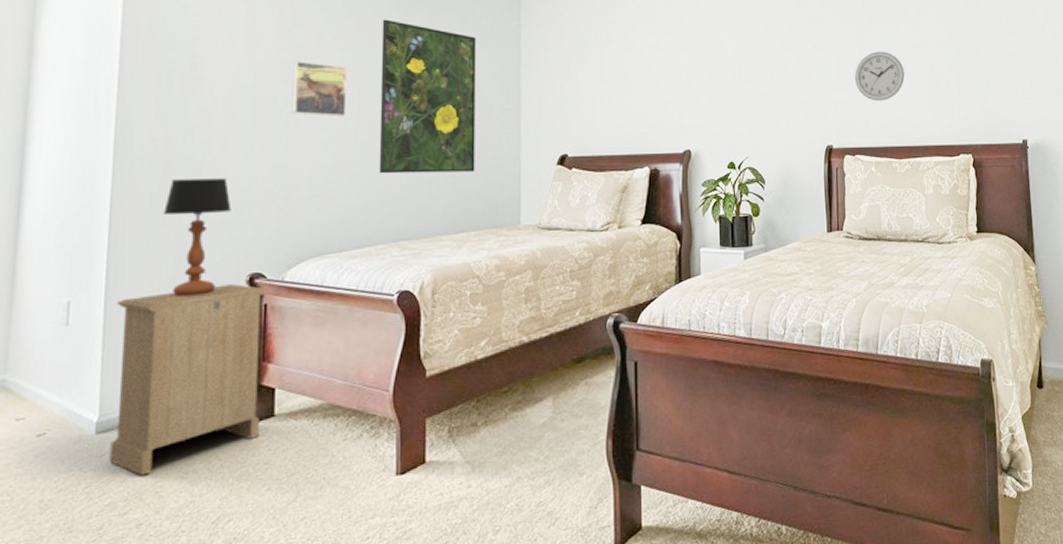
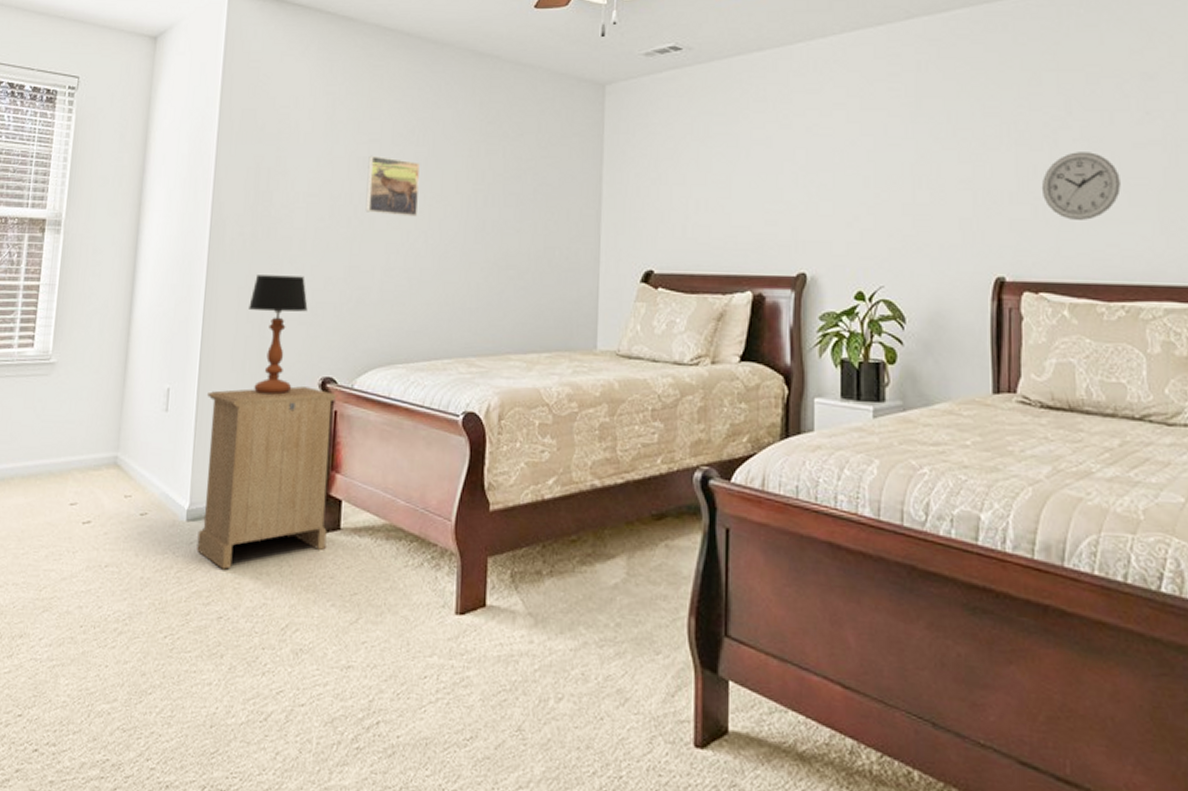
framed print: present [378,19,476,174] -> none [448,111,554,285]

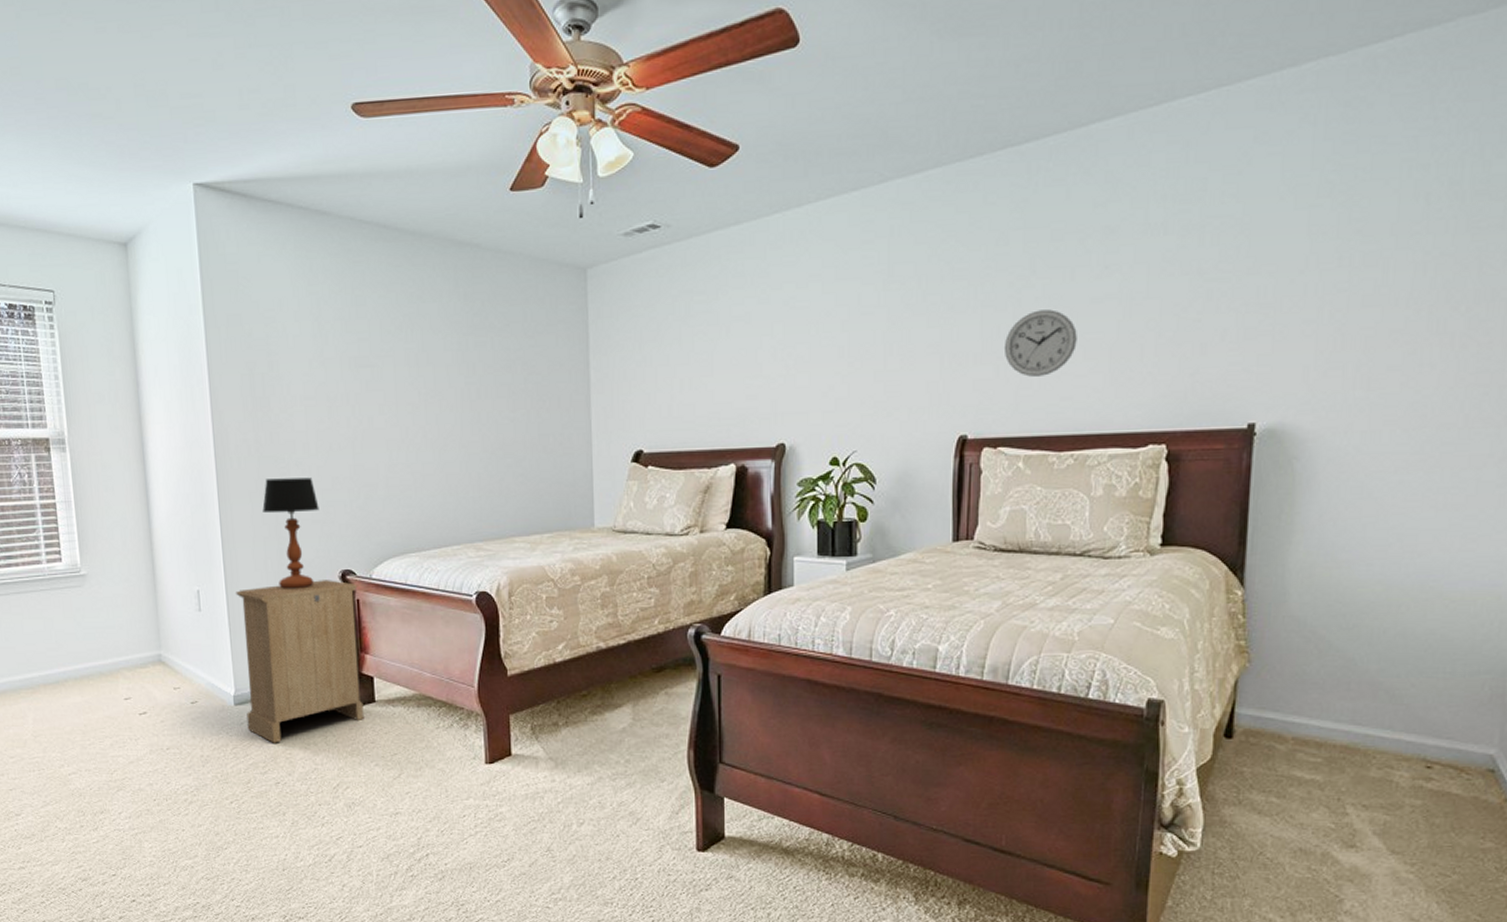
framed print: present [365,155,420,217] -> none [360,354,415,413]

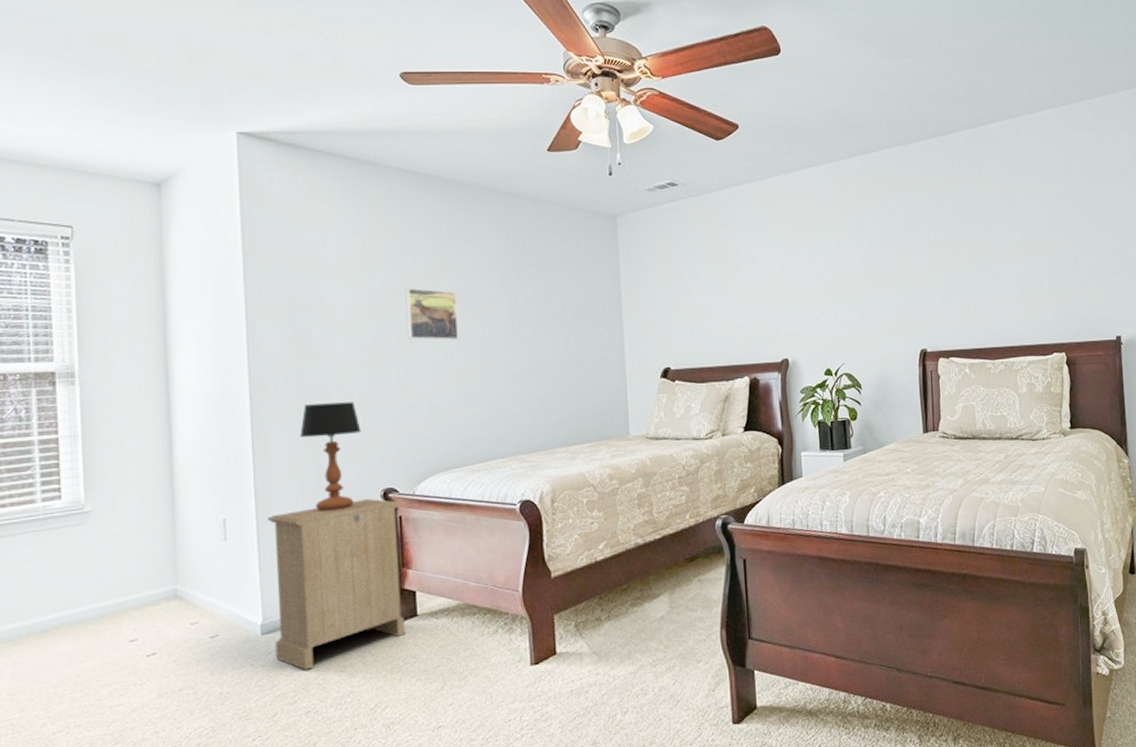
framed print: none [360,354,415,413] -> present [405,287,459,340]
wall clock: present [1003,309,1077,377] -> none [947,254,998,304]

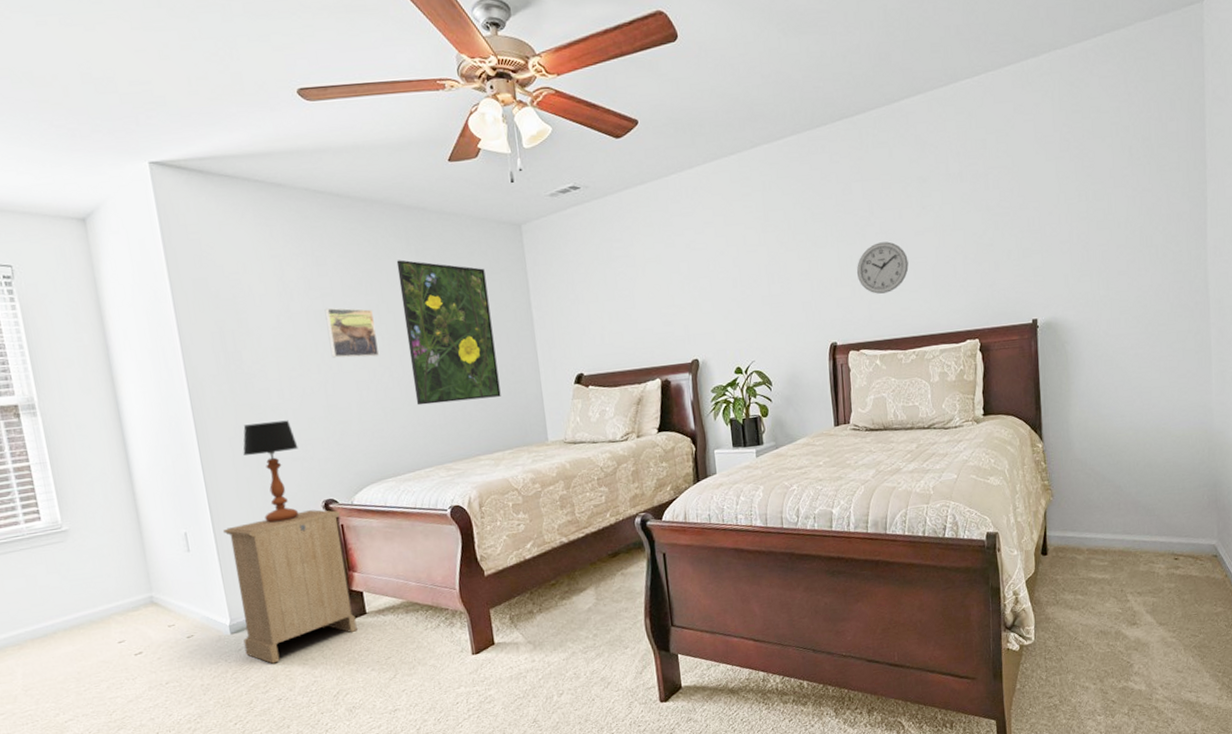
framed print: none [485,244,583,393] -> present [396,260,501,406]
wall clock: none [947,254,998,304] -> present [856,241,909,294]

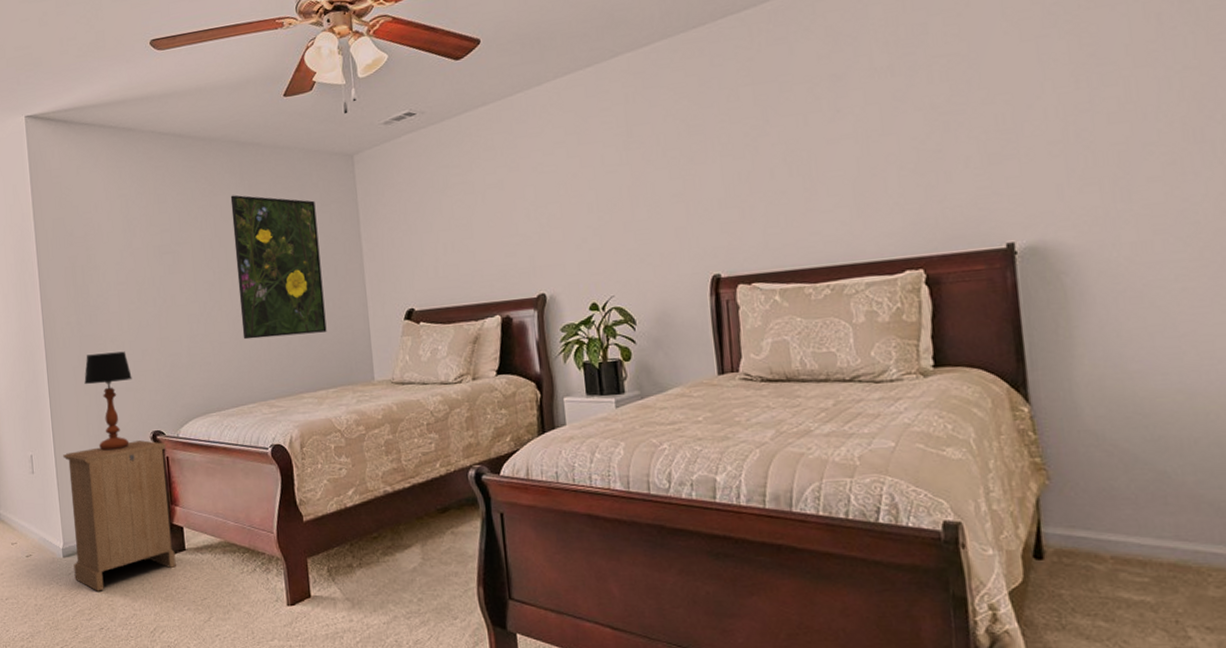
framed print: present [324,307,380,358] -> none [162,243,211,292]
wall clock: present [856,241,909,294] -> none [746,153,819,216]

